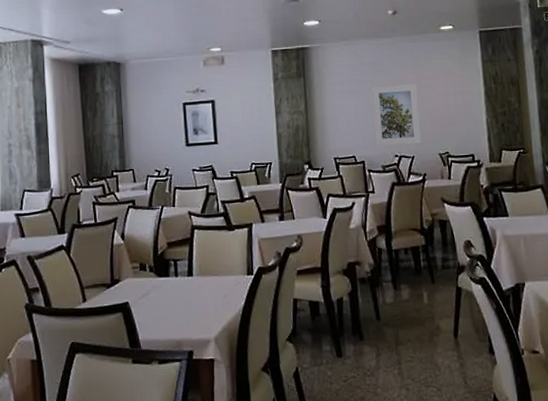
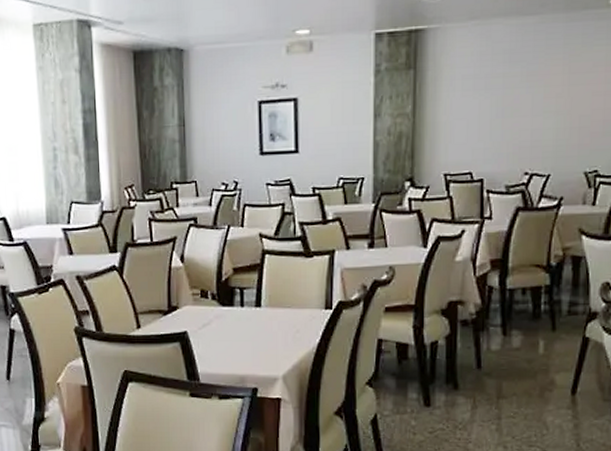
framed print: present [372,84,422,147] -> none [501,79,566,161]

